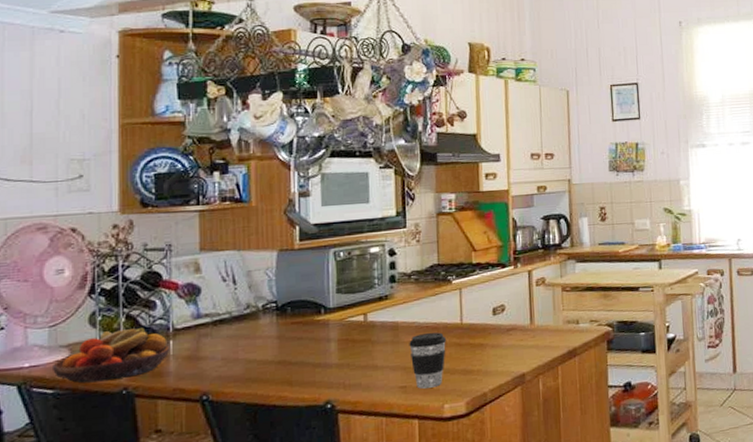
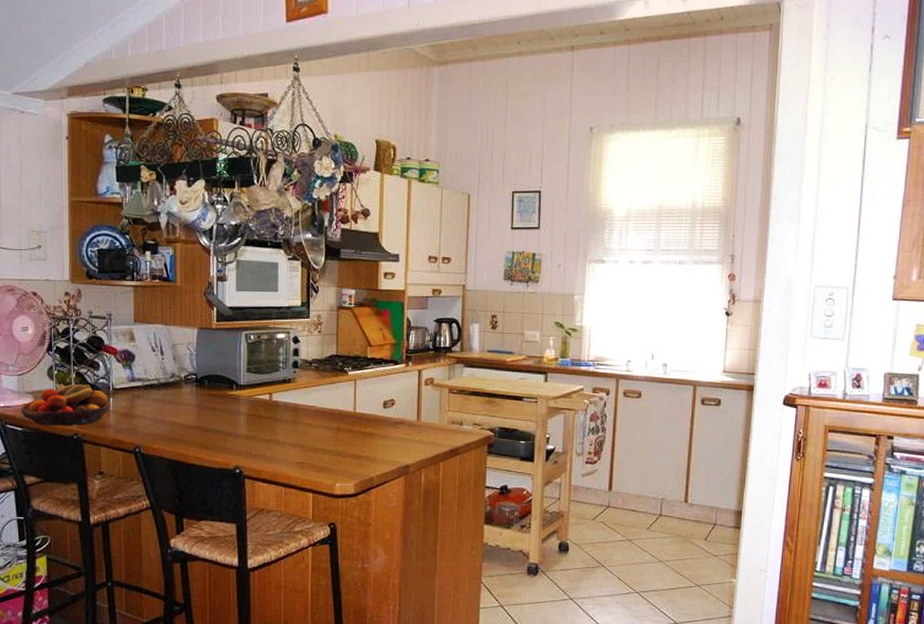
coffee cup: present [409,332,447,389] -> none [307,418,341,467]

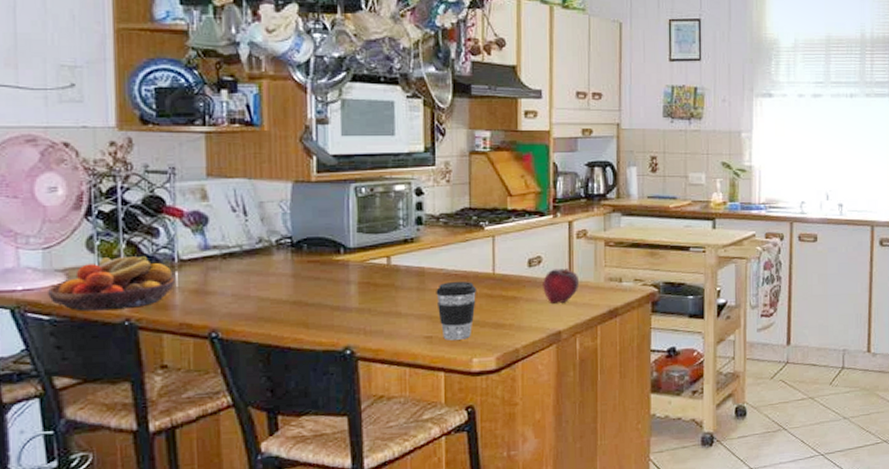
coffee cup: none [307,418,341,467] -> present [436,282,477,340]
fruit: none [395,411,426,441] -> present [543,268,580,303]

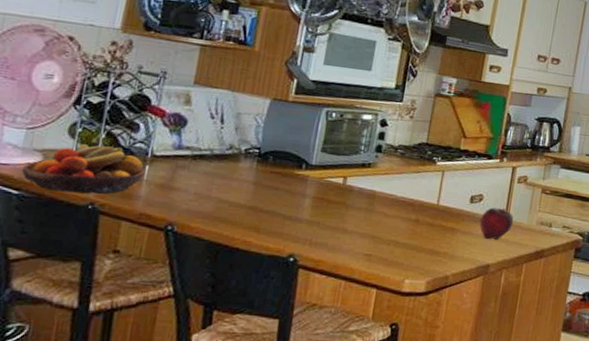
coffee cup: present [436,282,477,340] -> none [381,207,420,261]

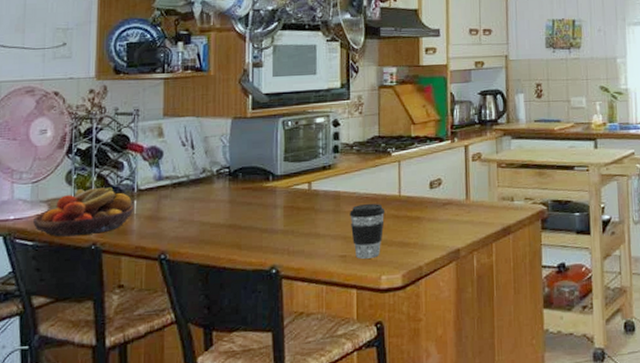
coffee cup: none [381,207,420,261] -> present [350,204,386,259]
fruit: present [479,207,514,239] -> none [443,189,476,223]

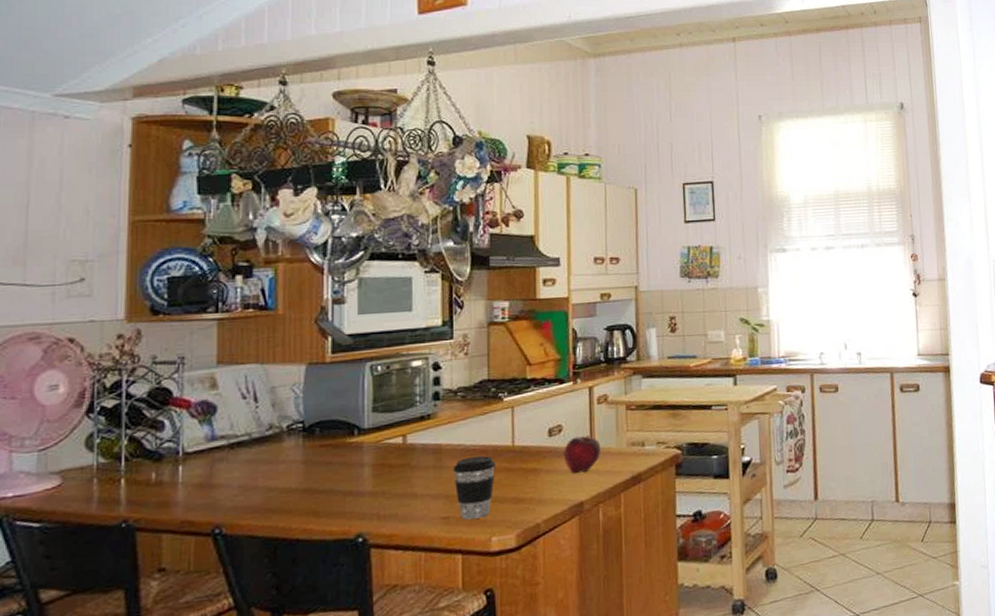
fruit bowl: present [33,187,133,237] -> none [41,452,178,515]
fruit: none [443,189,476,223] -> present [563,435,602,473]

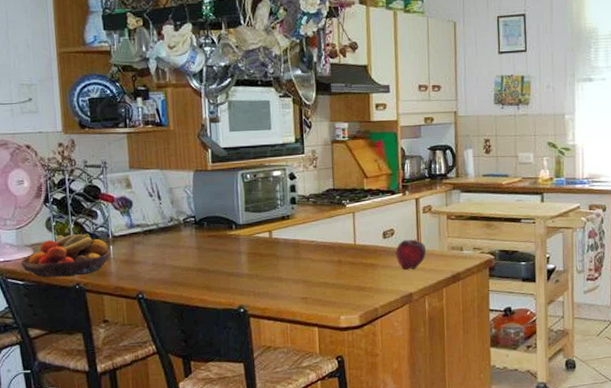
fruit bowl: none [41,452,178,515] -> present [21,234,110,278]
coffee cup: present [453,456,496,520] -> none [309,251,342,301]

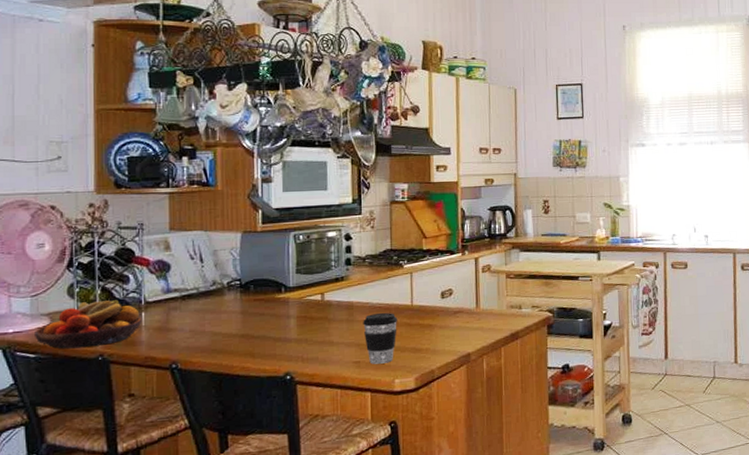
coffee cup: none [309,251,342,301] -> present [363,313,398,364]
fruit: present [396,239,427,269] -> none [454,298,485,329]

